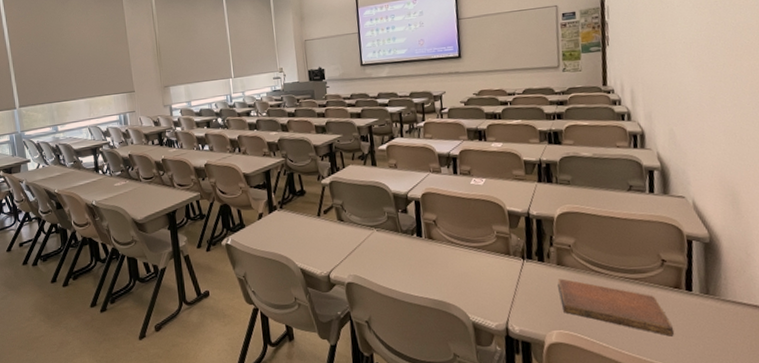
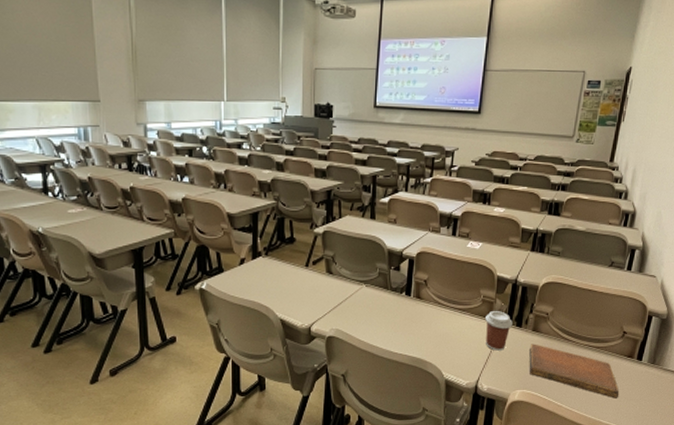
coffee cup: none [503,246,534,289] -> present [485,311,513,351]

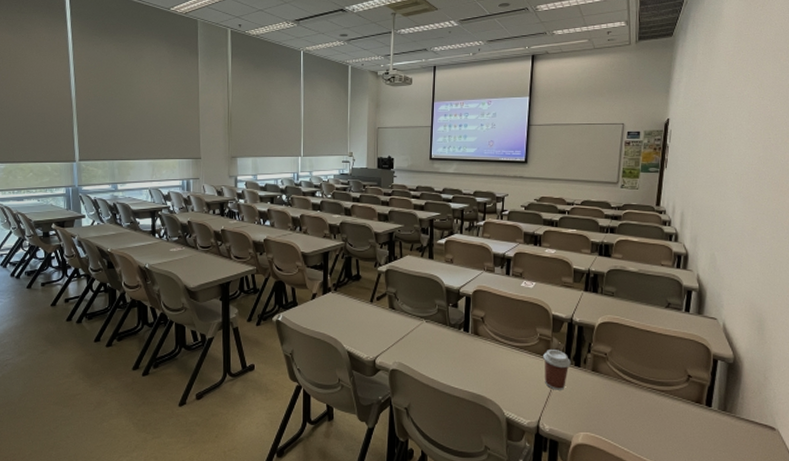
notebook: present [529,344,620,399] -> none [590,384,691,447]

